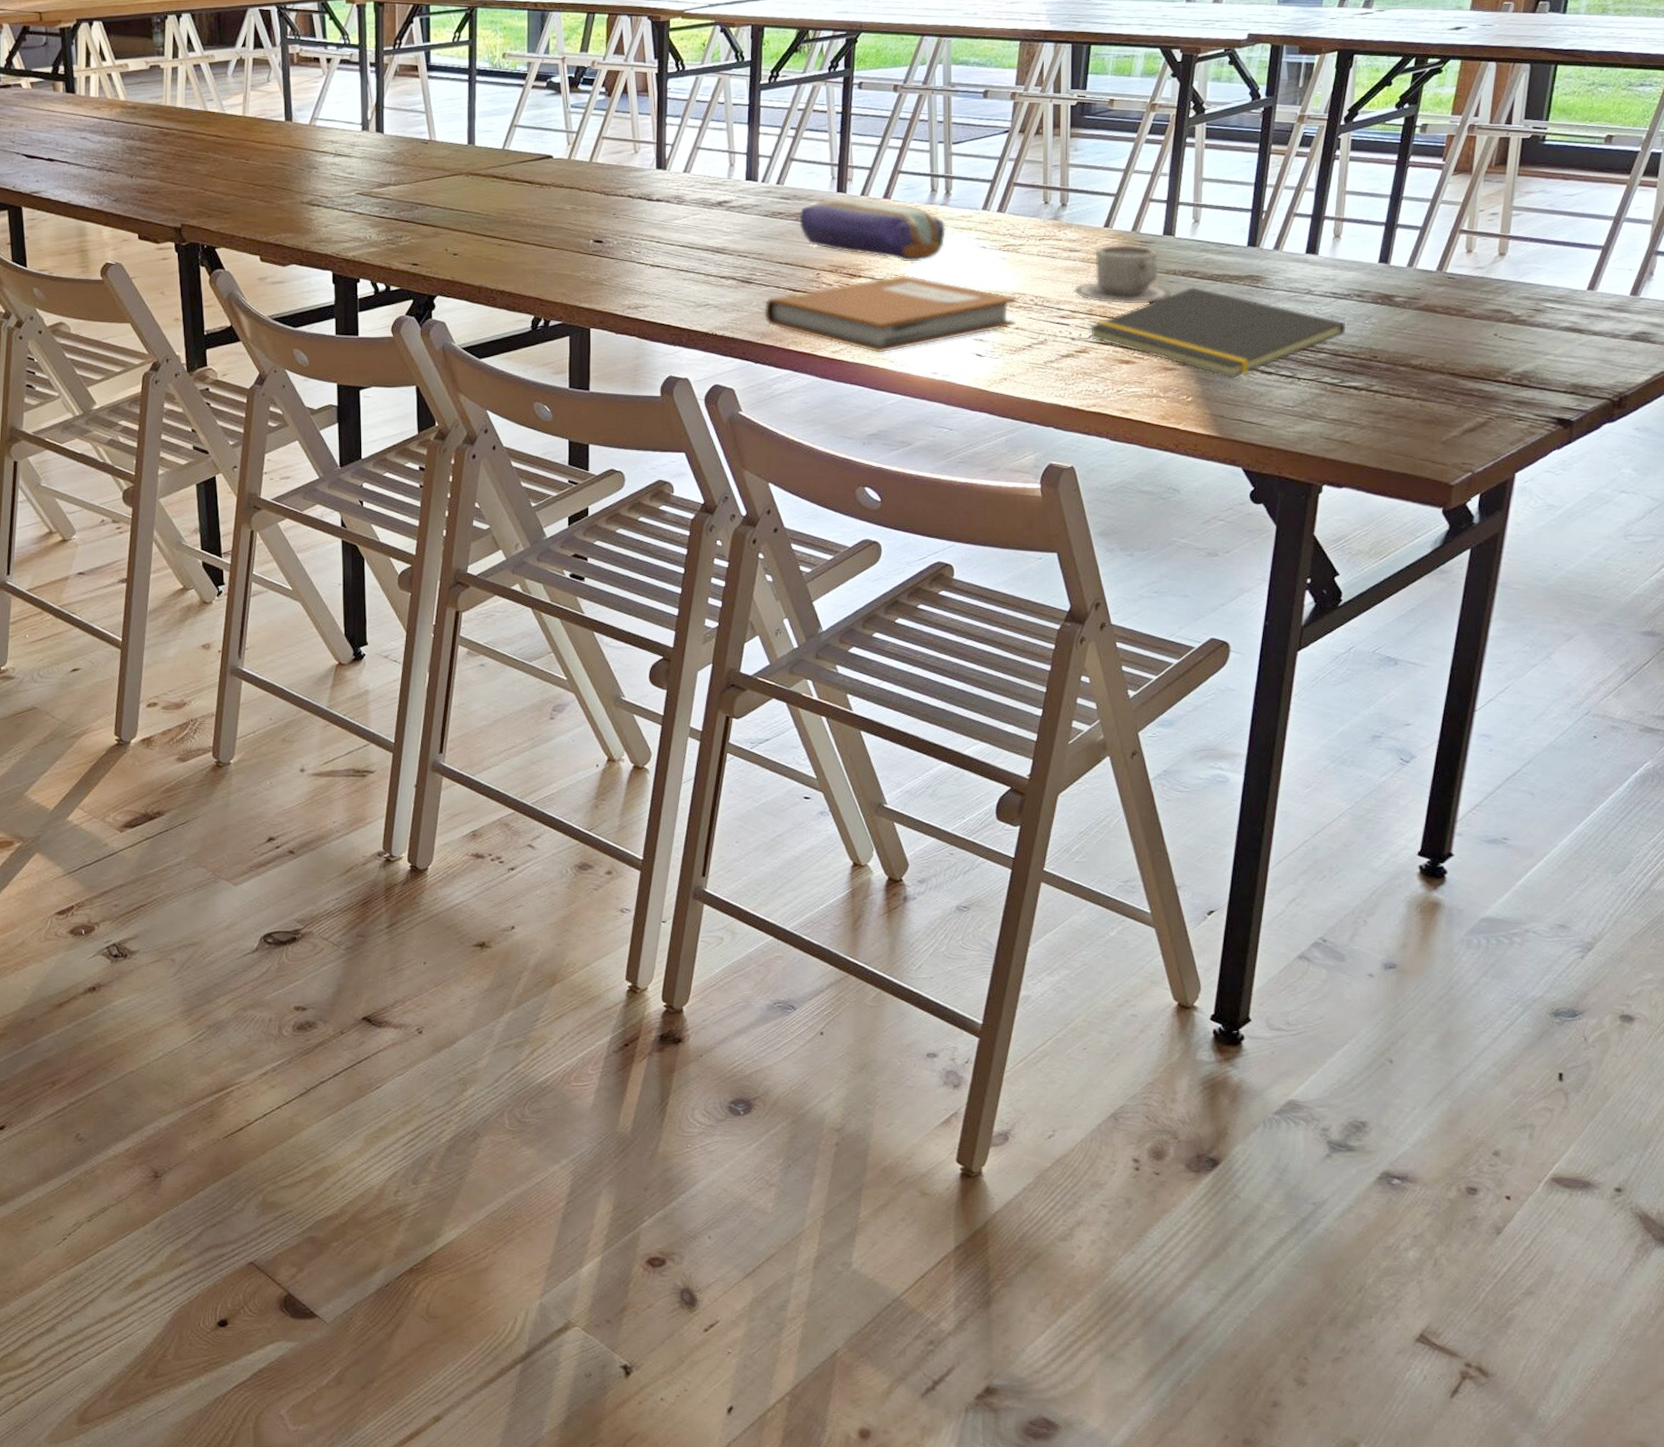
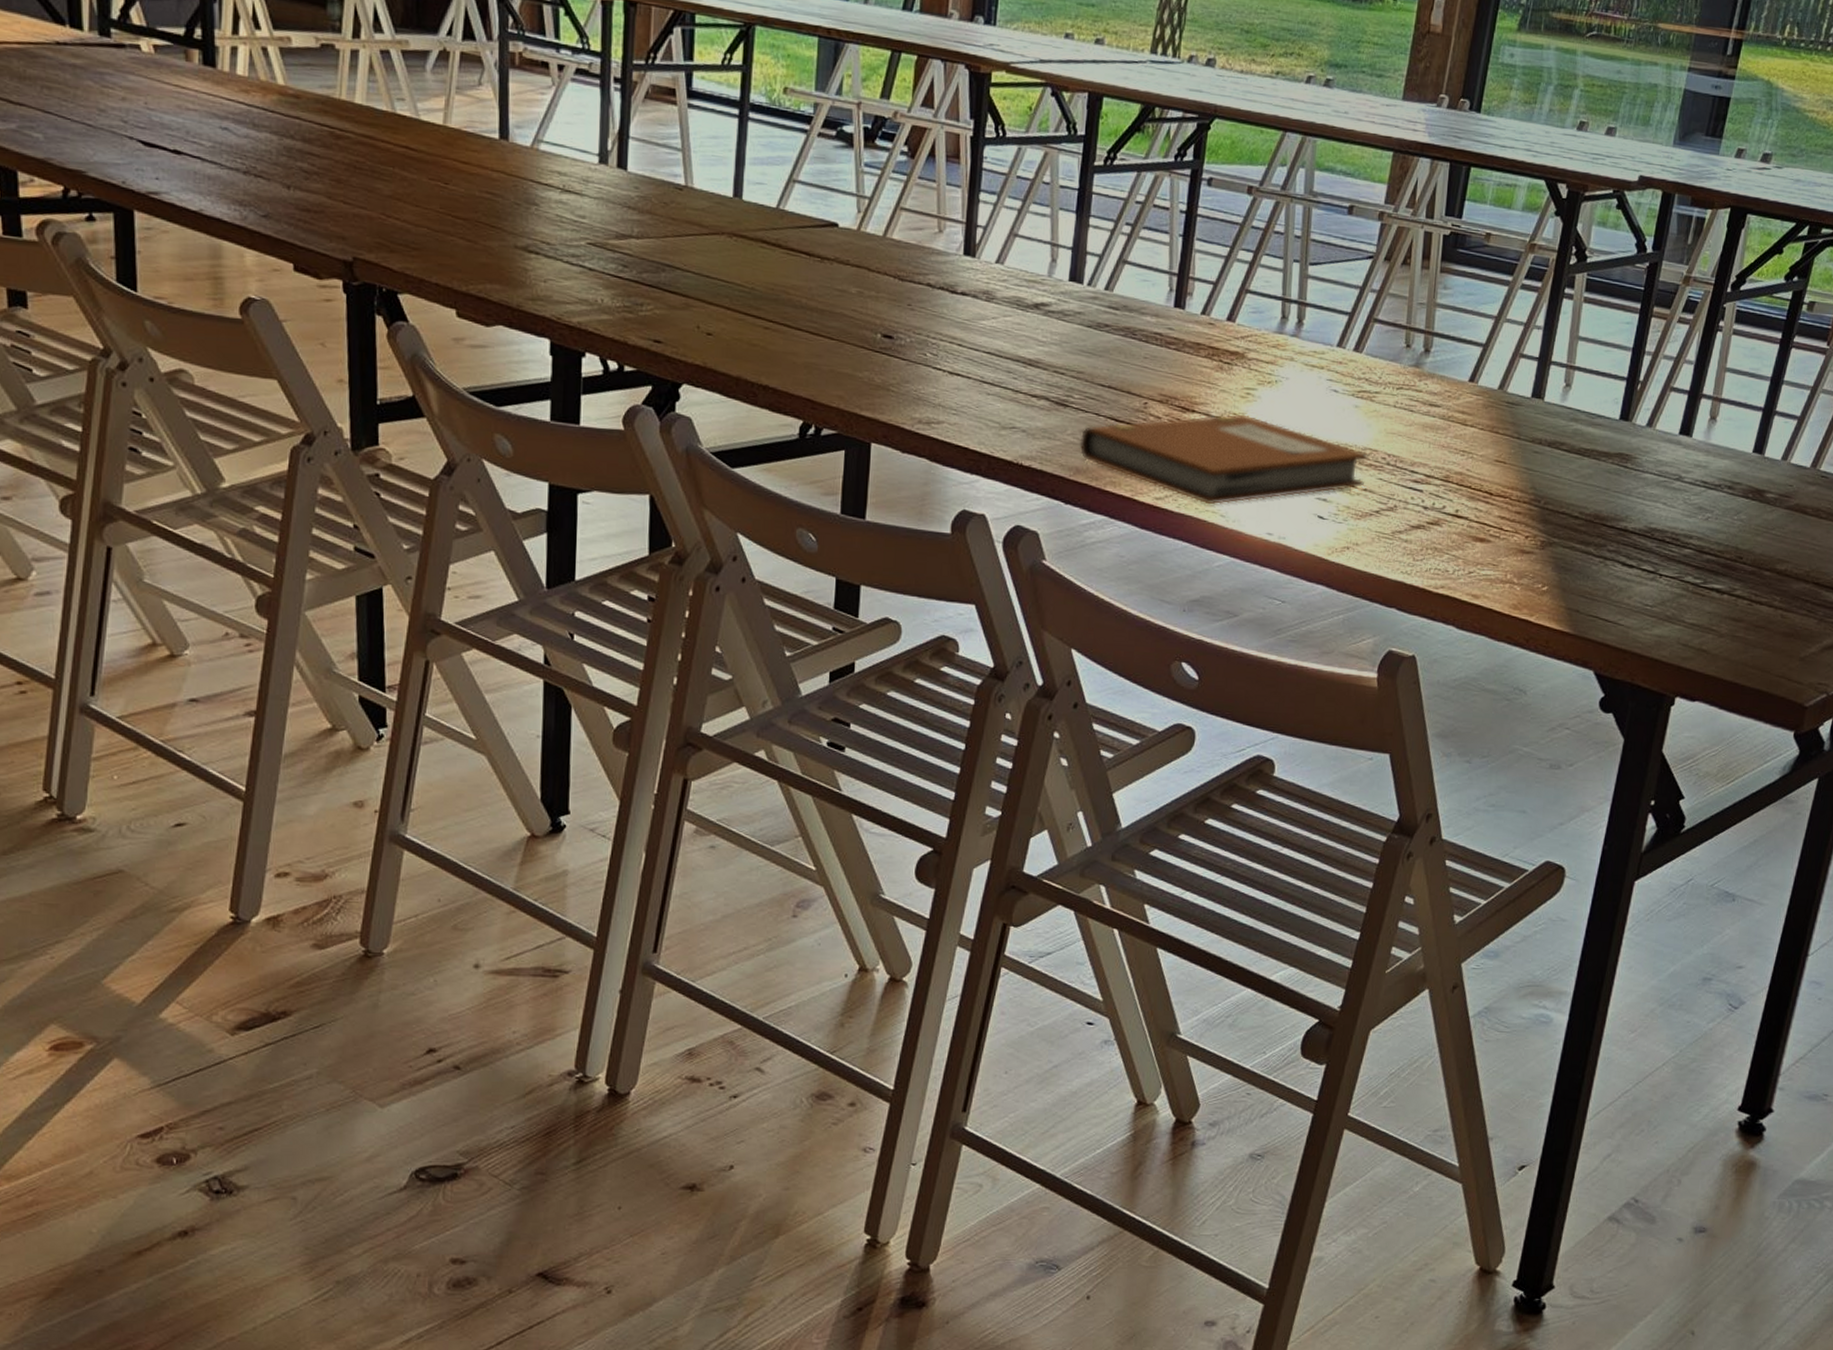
pencil case: present [799,199,947,262] -> none [1128,315,1296,401]
cup: present [1073,245,1172,305] -> none [1430,403,1536,476]
notepad: present [1088,286,1346,378] -> none [1442,459,1714,569]

